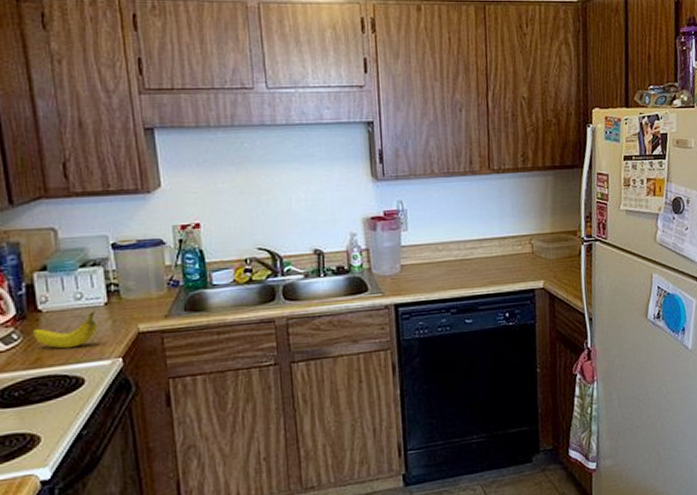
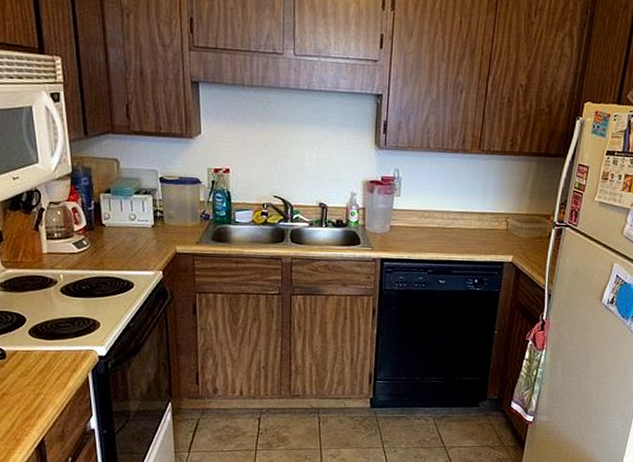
fruit: present [32,311,98,349] -> none [97,231,146,258]

